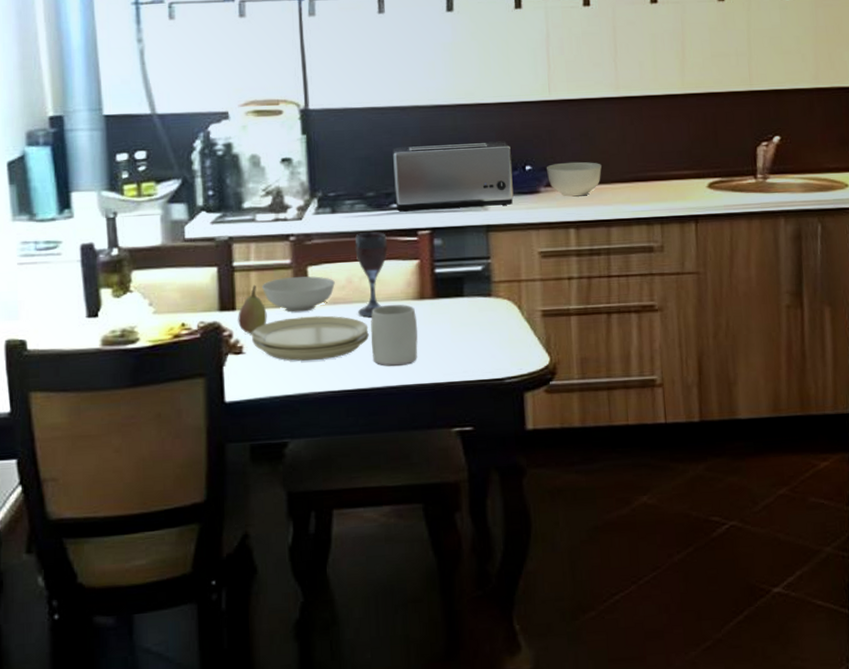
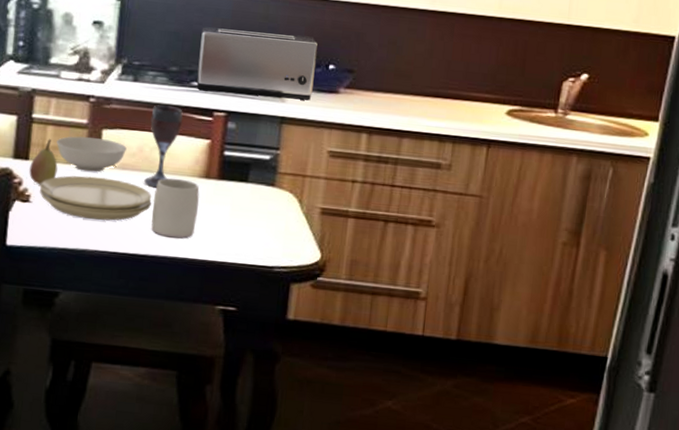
bowl: present [546,161,602,197] -> none [349,67,404,103]

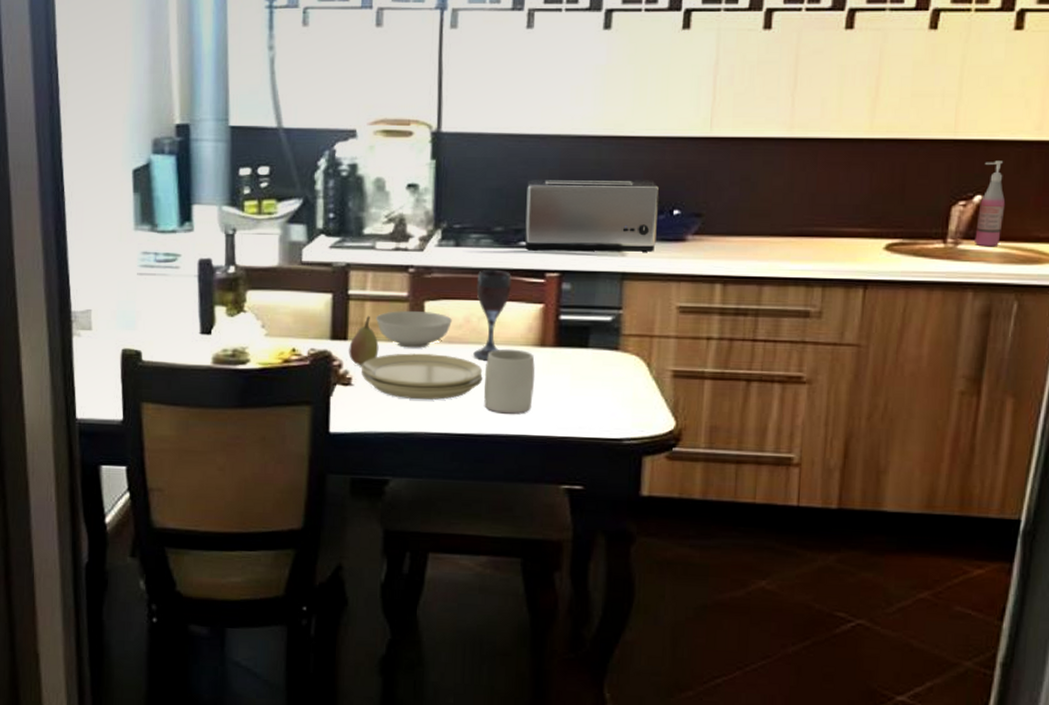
soap dispenser: none [580,45,607,120] -> present [975,160,1006,247]

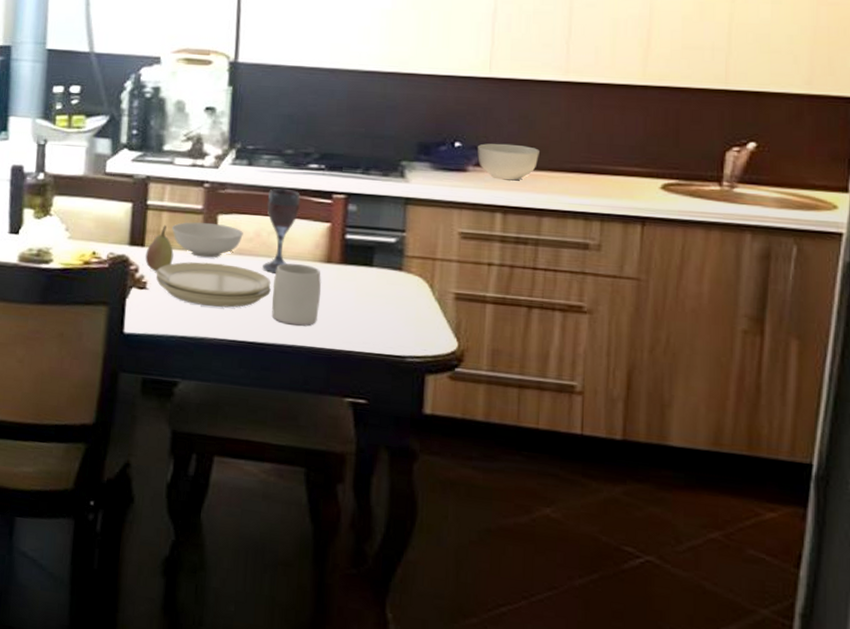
toaster: present [523,178,663,252] -> none [312,107,445,180]
bowl: none [696,209,761,248] -> present [477,143,539,181]
soap dispenser: present [975,160,1006,247] -> none [750,111,780,192]

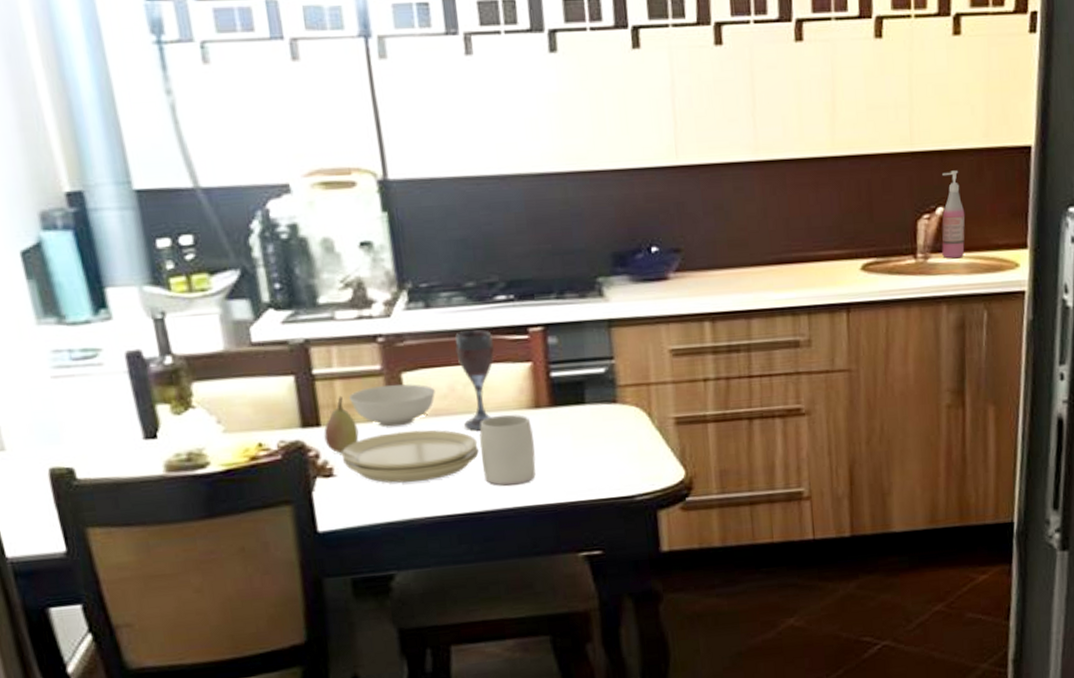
bowl: present [477,143,539,181] -> none [675,241,740,284]
soap dispenser: none [750,111,780,192] -> present [941,170,966,259]

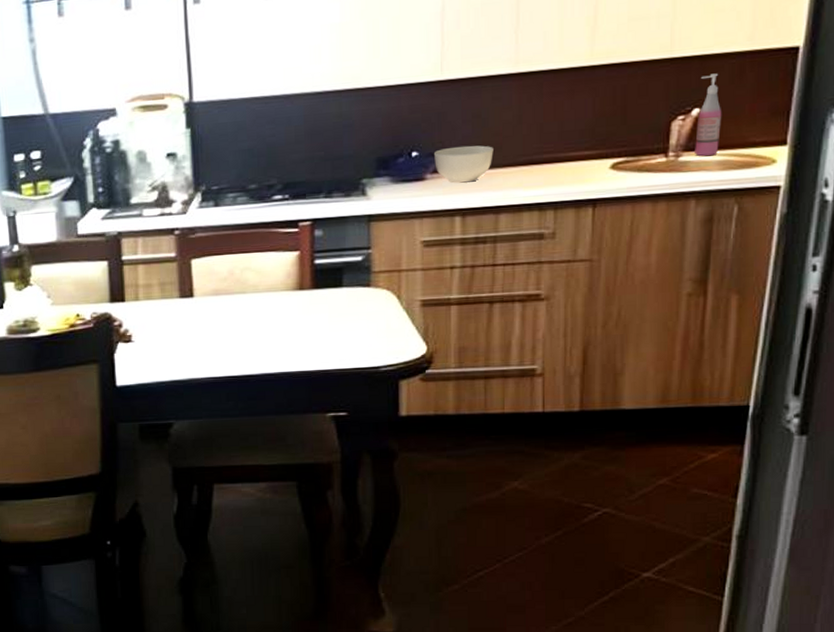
fruit: present [324,395,359,453] -> none [127,277,154,323]
plate: present [341,429,479,483] -> none [139,305,249,349]
bowl: present [348,384,435,427] -> none [148,268,217,303]
cup: present [455,329,494,430] -> none [236,224,268,307]
mug: present [479,414,536,486] -> none [250,295,296,354]
bowl: none [675,241,740,284] -> present [433,145,494,183]

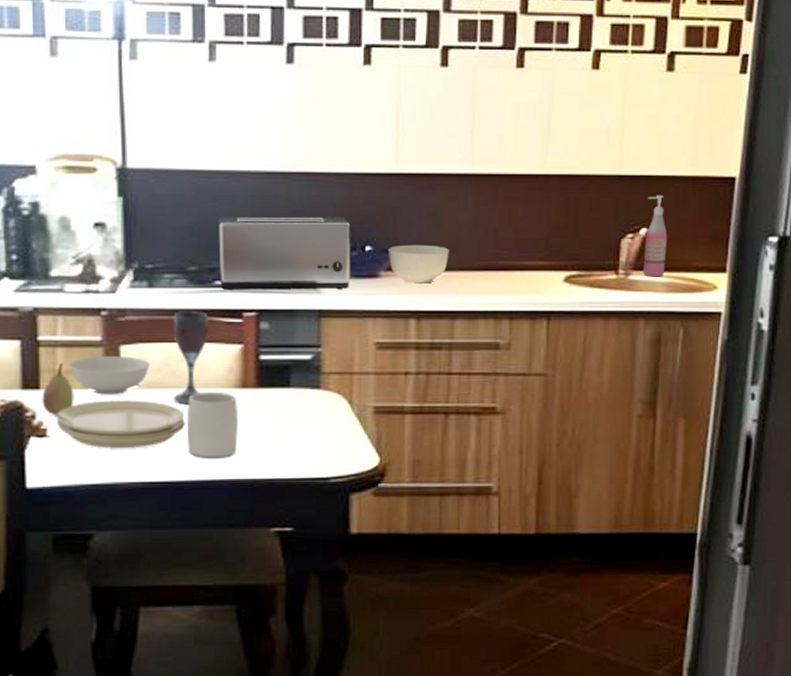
fruit: none [127,277,154,323] -> present [42,362,74,415]
plate: none [139,305,249,349] -> present [56,399,185,448]
bowl: none [148,268,217,303] -> present [68,355,150,395]
cup: none [236,224,268,307] -> present [173,310,209,403]
mug: none [250,295,296,354] -> present [186,391,238,458]
toaster: none [274,126,402,203] -> present [217,216,355,290]

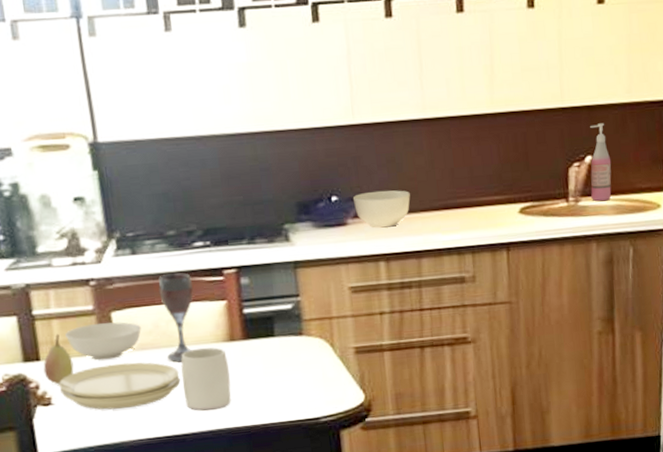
toaster: present [217,216,355,290] -> none [190,170,321,250]

